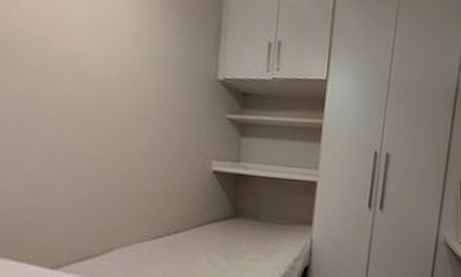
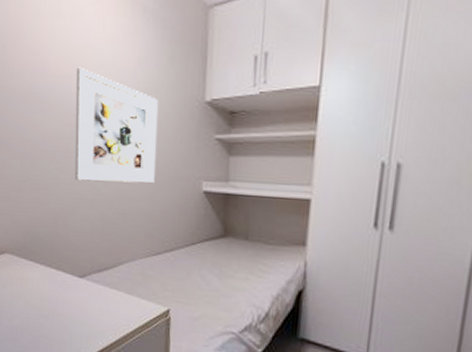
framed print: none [49,19,164,160] -> present [74,67,158,184]

